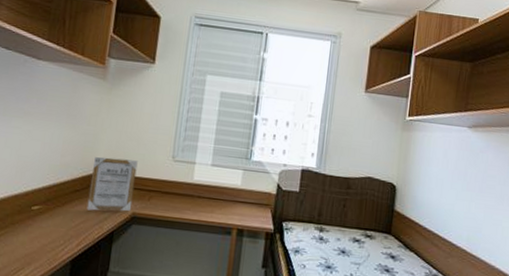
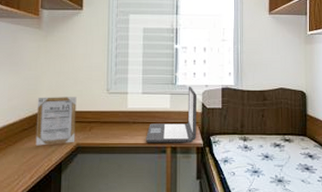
laptop: none [209,163,273,227] -> present [145,86,197,143]

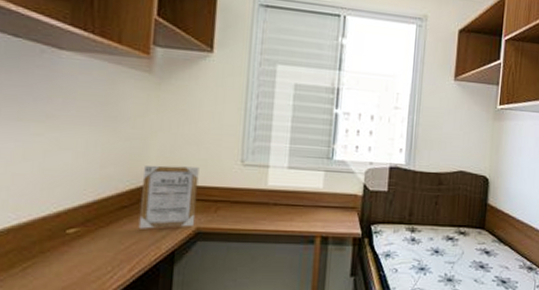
laptop: present [145,86,197,143] -> none [288,162,358,232]

